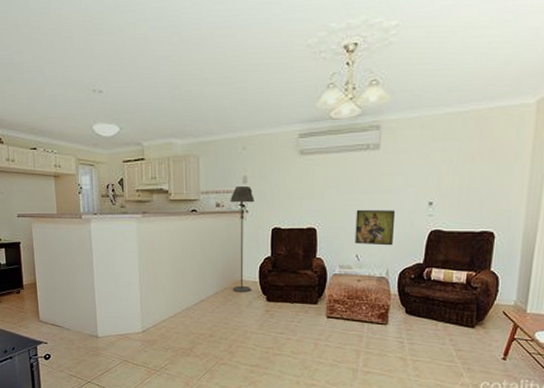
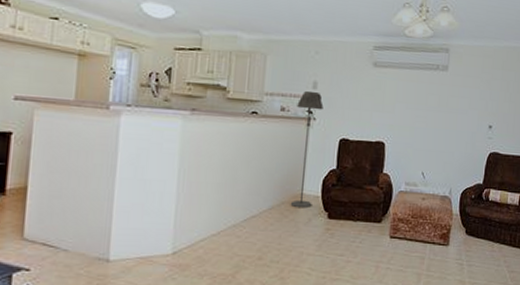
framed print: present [355,209,396,246] -> none [421,126,460,165]

